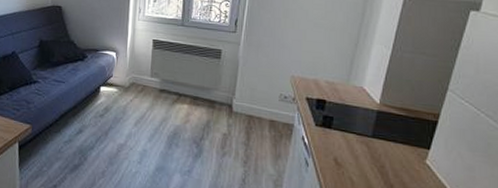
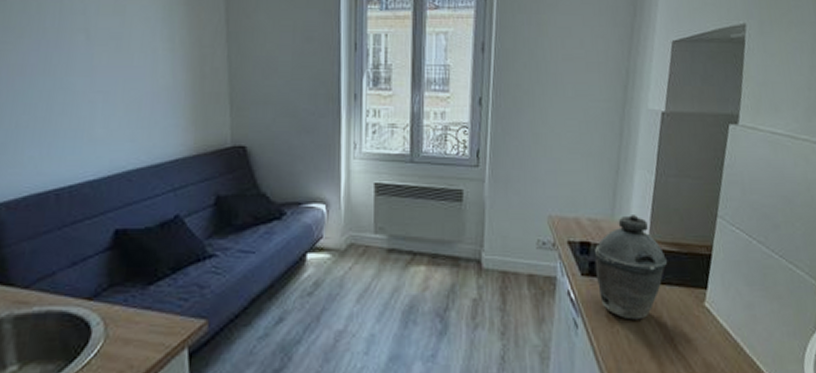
kettle: none [328,81,395,167] -> present [593,215,668,320]

